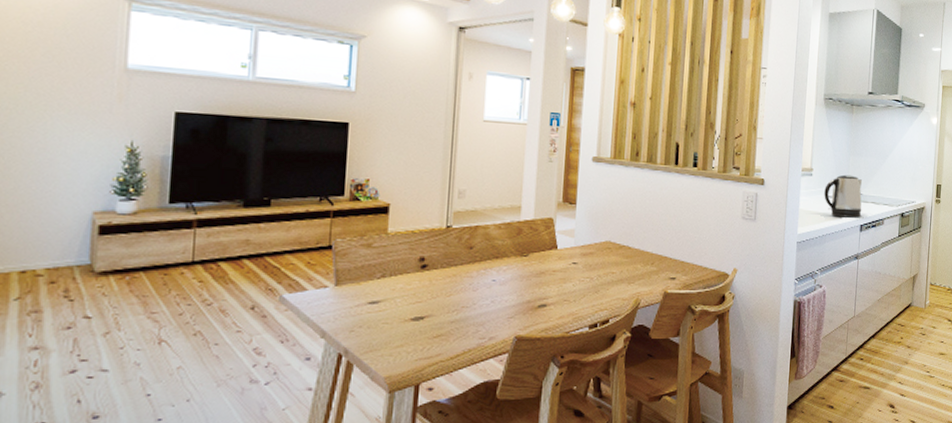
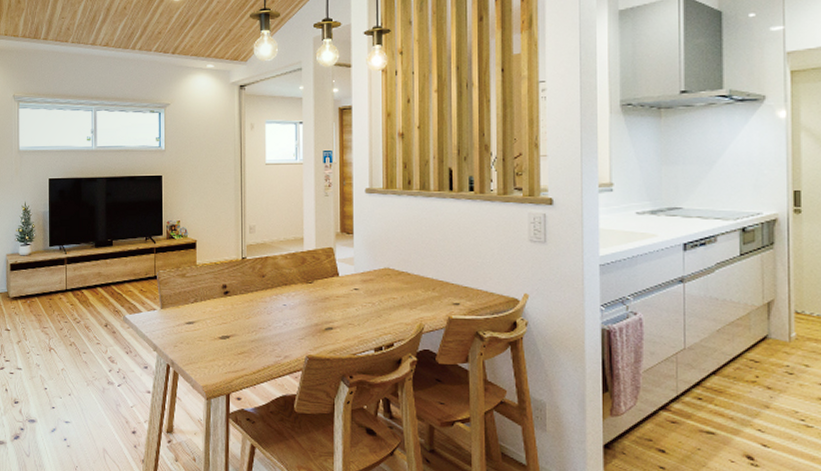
kettle: present [824,174,862,219] -> none [630,187,684,237]

